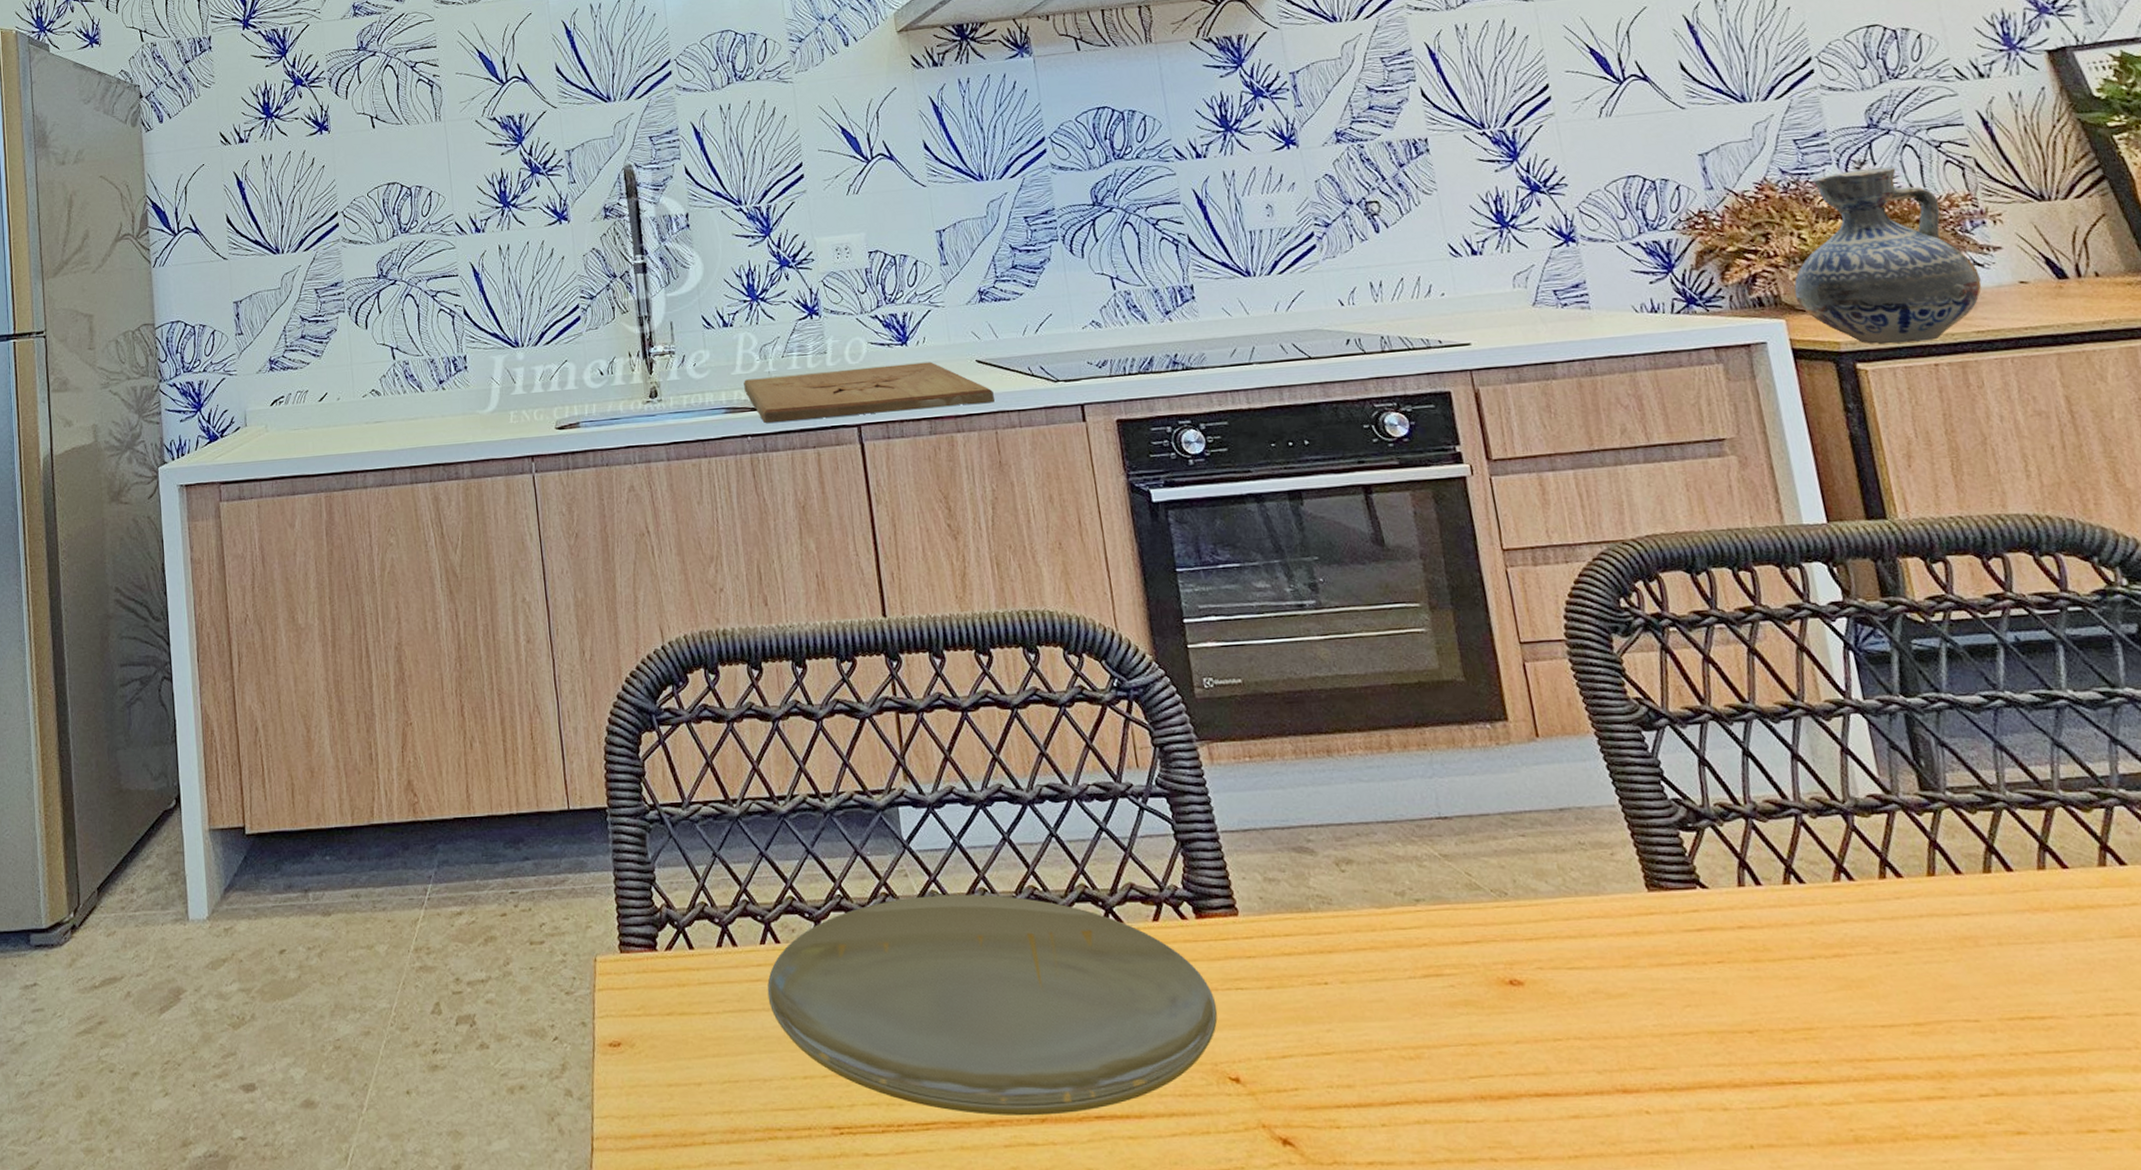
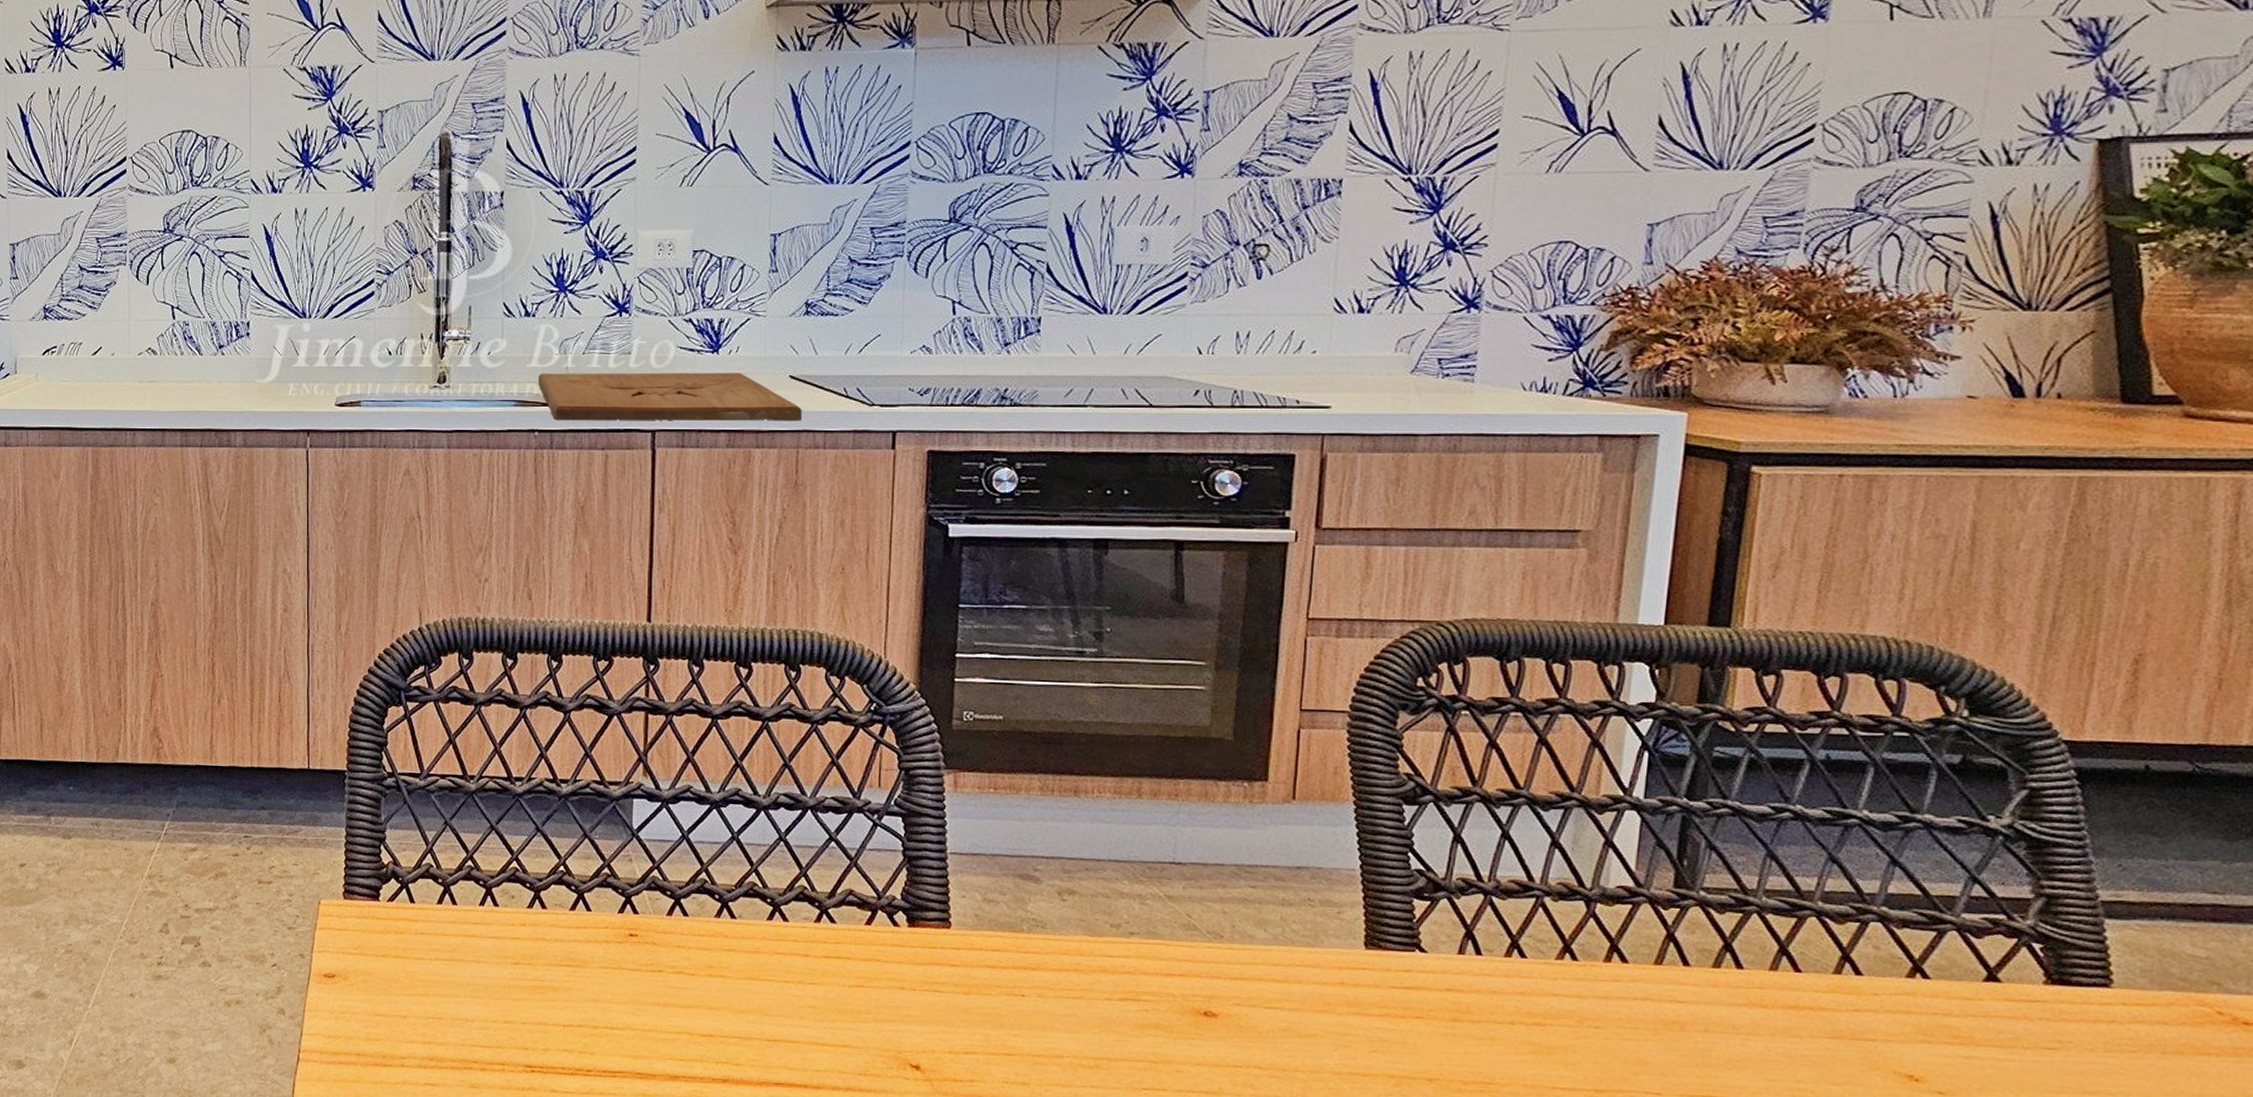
plate: present [767,894,1218,1116] -> none [480,880,912,1078]
ceramic jug: present [1794,167,1982,345] -> none [1707,256,1925,450]

